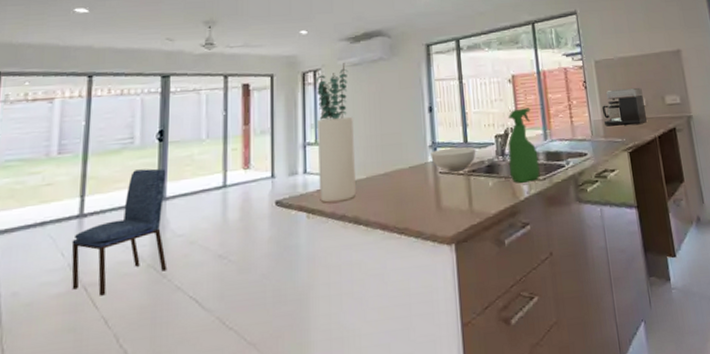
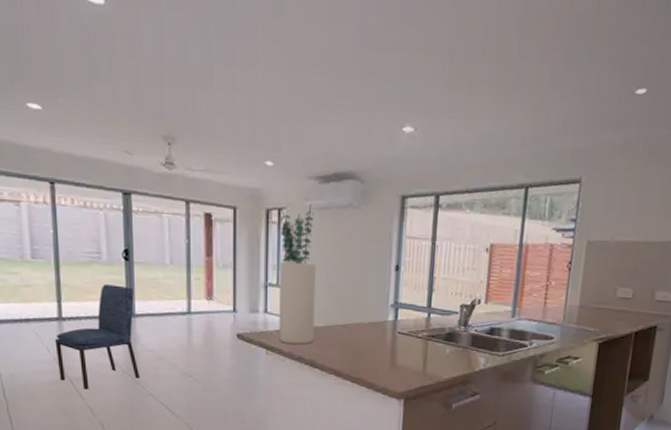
bowl: present [430,146,476,172] -> none [391,309,439,334]
spray bottle: present [507,108,540,183] -> none [469,281,504,356]
coffee maker: present [601,87,648,126] -> none [580,276,632,317]

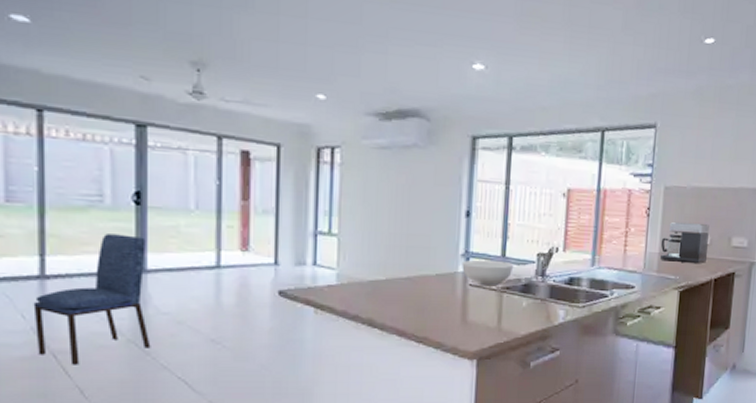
vase: present [279,205,316,346] -> none [330,143,375,302]
bowl: none [391,309,439,334] -> present [462,259,514,286]
coffee maker: none [580,276,632,317] -> present [660,222,709,264]

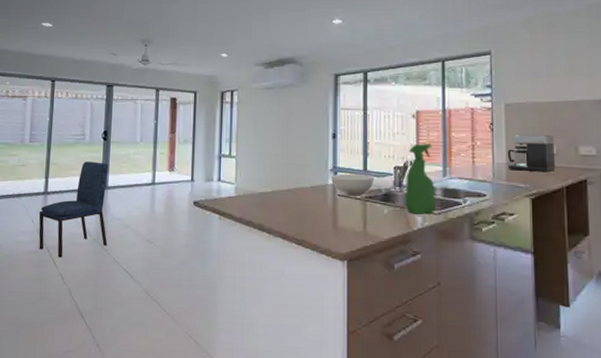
spray bottle: none [548,227,582,308] -> present [406,144,435,215]

